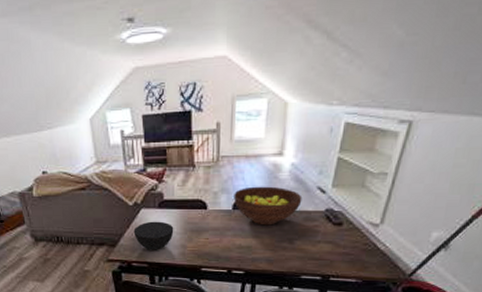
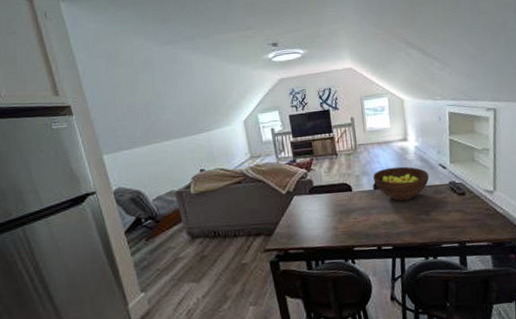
bowl: present [133,221,174,249] -> none [288,206,325,235]

